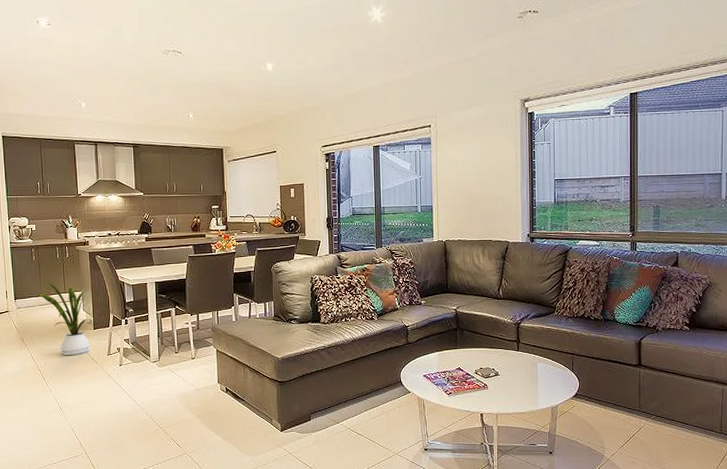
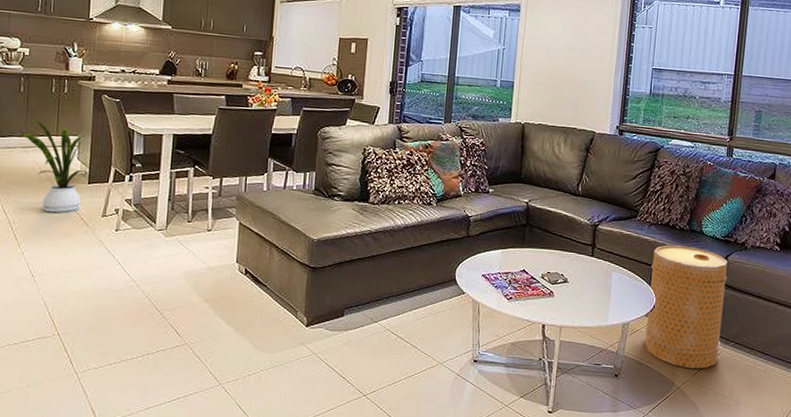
basket: none [572,334,643,442] -> present [645,245,727,369]

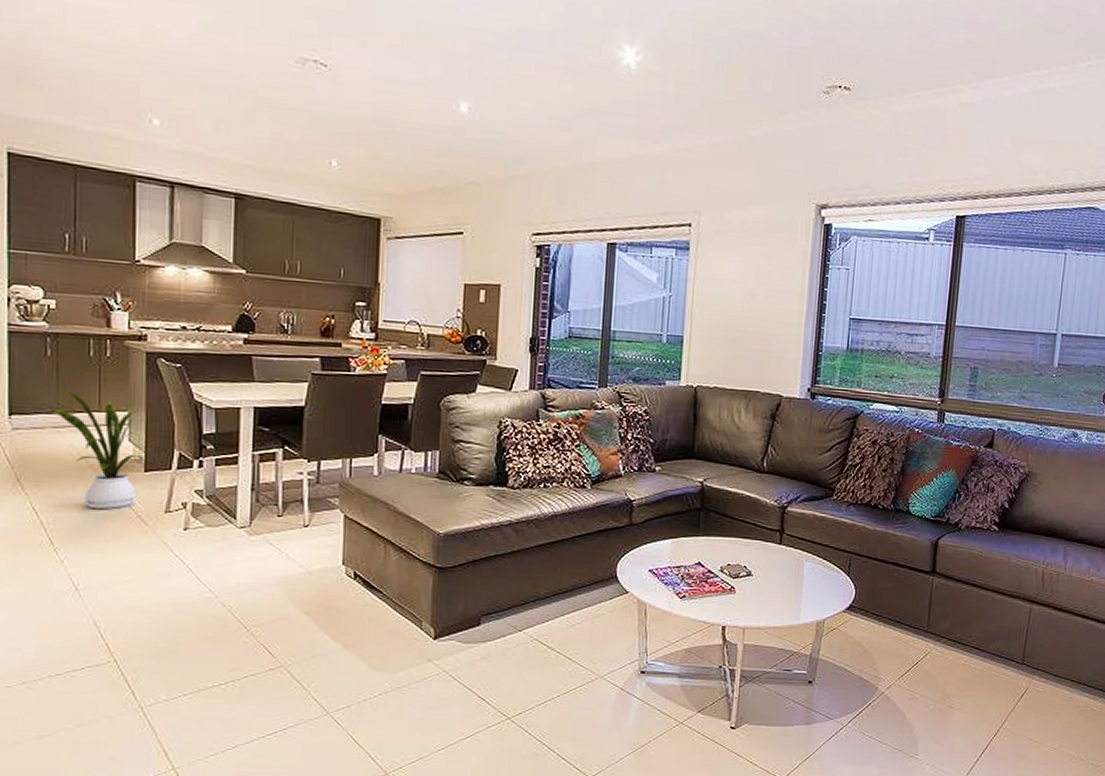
basket: present [645,245,727,369] -> none [843,528,938,671]

